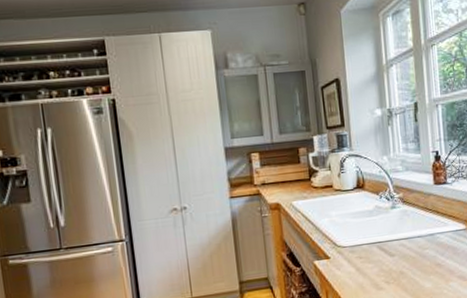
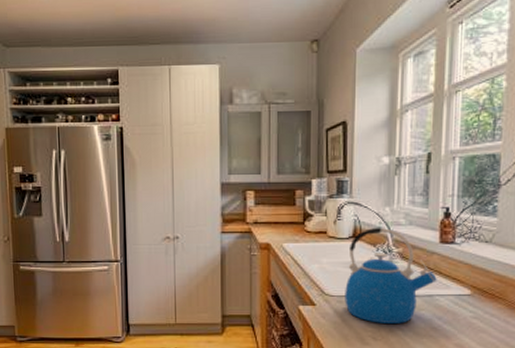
kettle: none [355,175,436,268] -> present [345,227,437,323]

